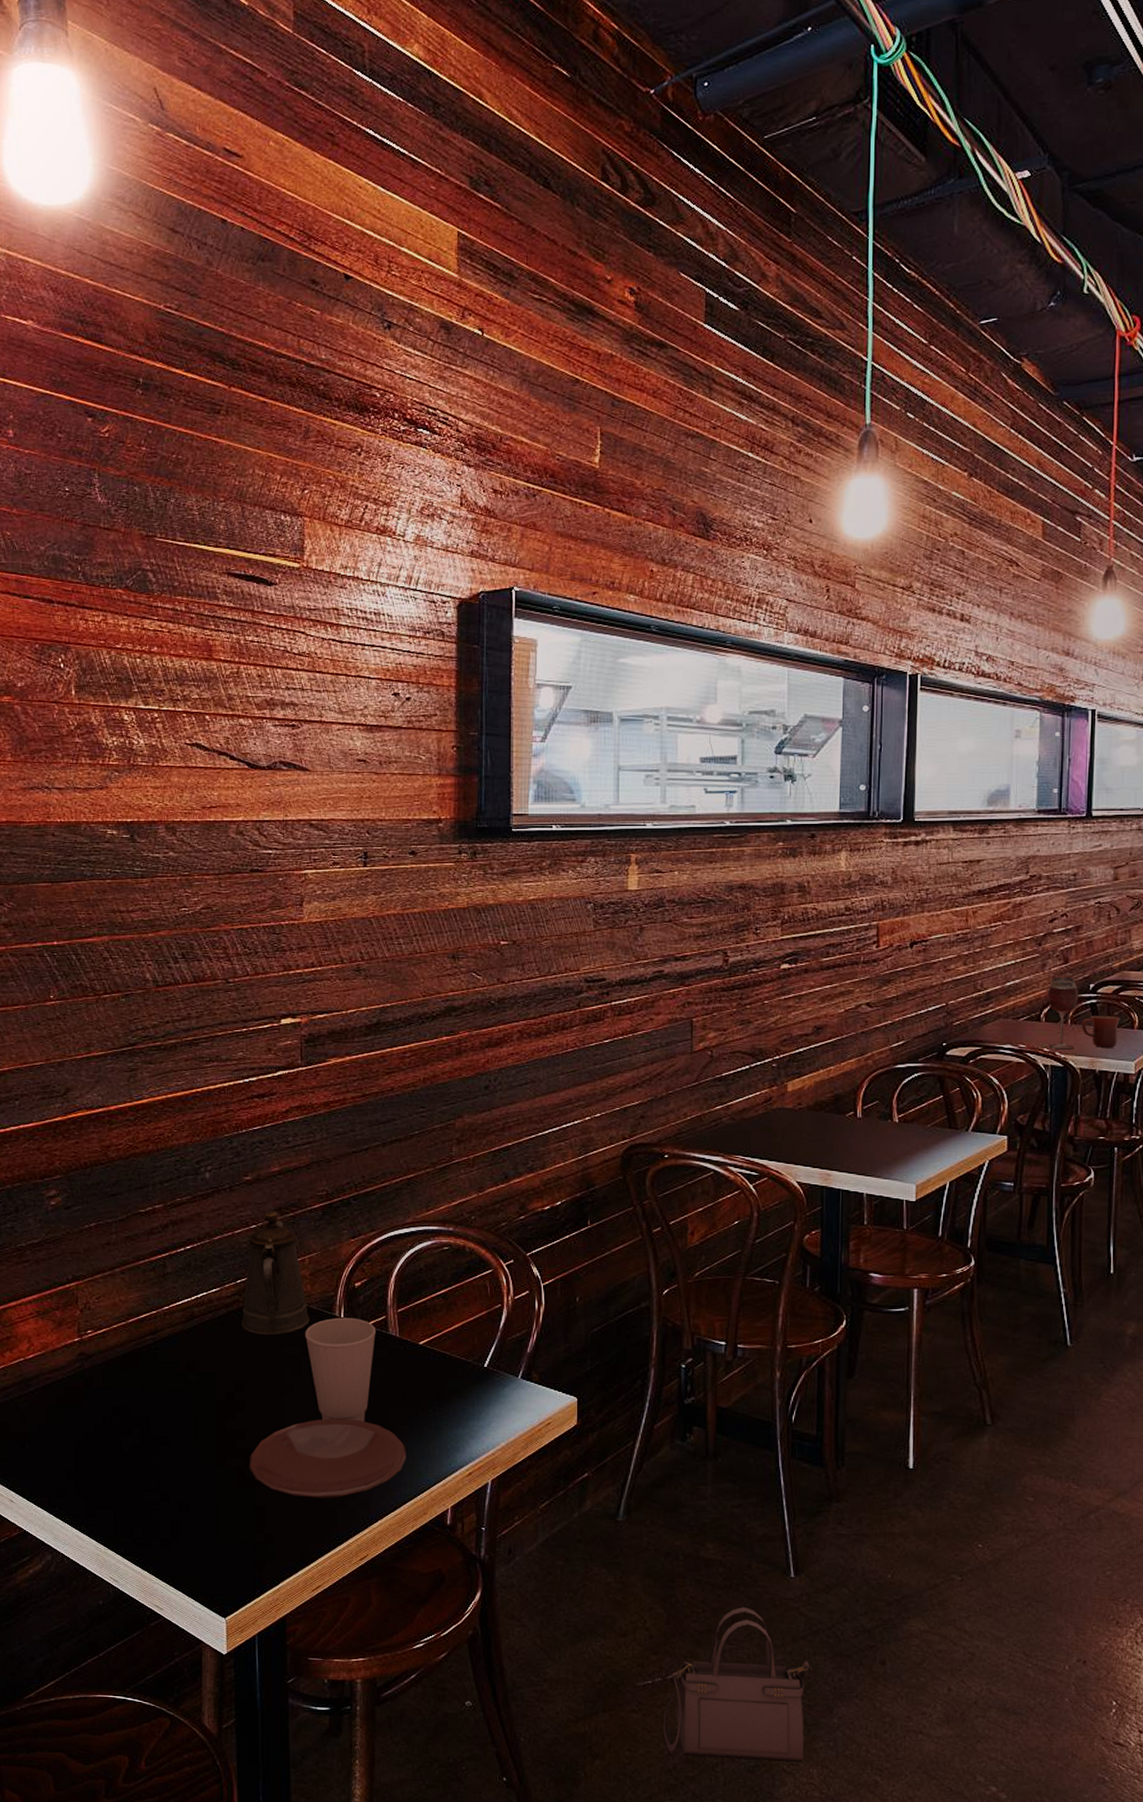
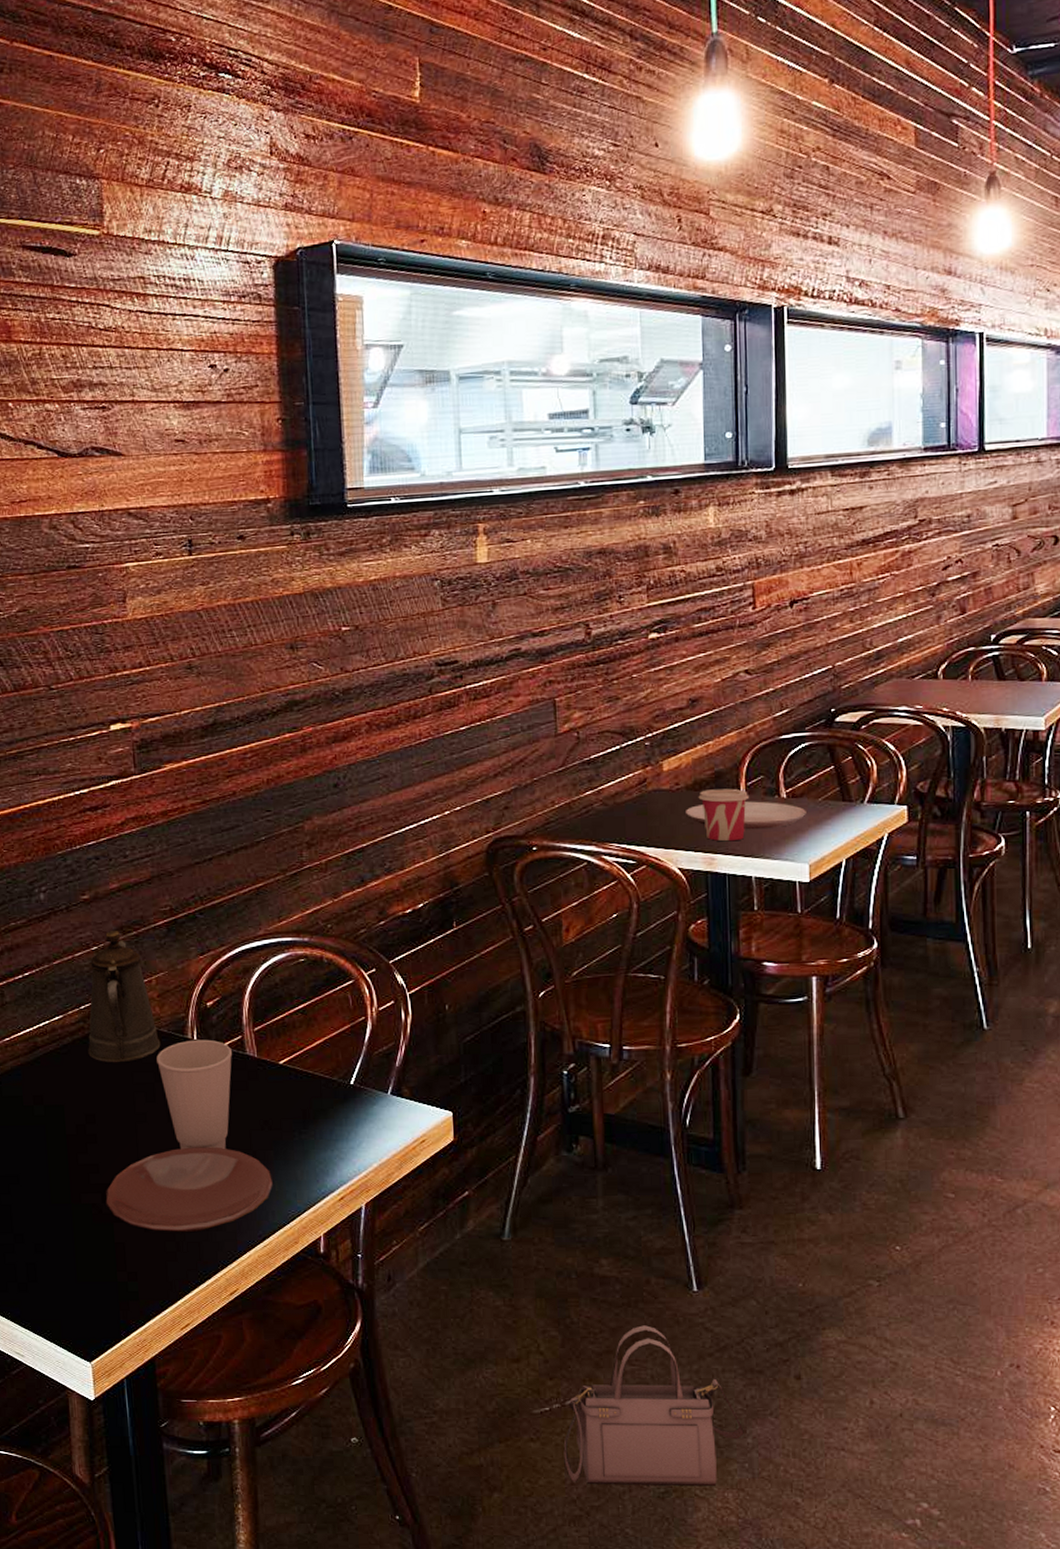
plate: none [806,1124,916,1150] -> present [686,801,806,830]
cup: none [818,1111,865,1160] -> present [698,788,750,842]
wineglass: present [1047,976,1079,1050] -> none [943,628,979,708]
mug: present [1081,1015,1120,1047] -> none [983,668,1026,704]

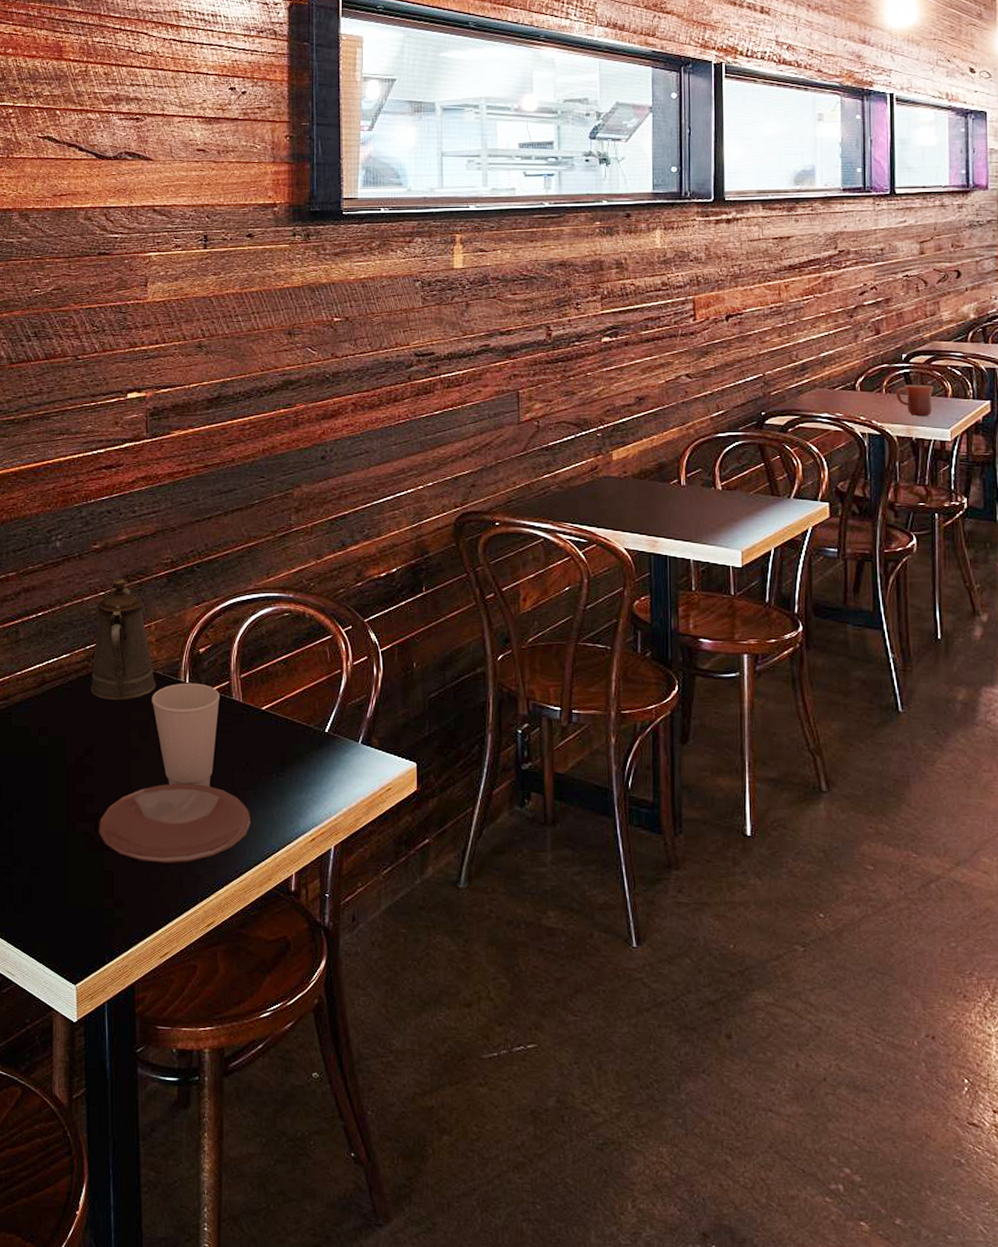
handbag: present [563,1325,744,1487] -> none [510,977,678,1141]
plate: present [686,801,806,830] -> none [632,491,739,517]
cup: present [698,788,750,842] -> none [643,479,689,527]
mug: none [983,668,1026,704] -> present [895,384,934,416]

